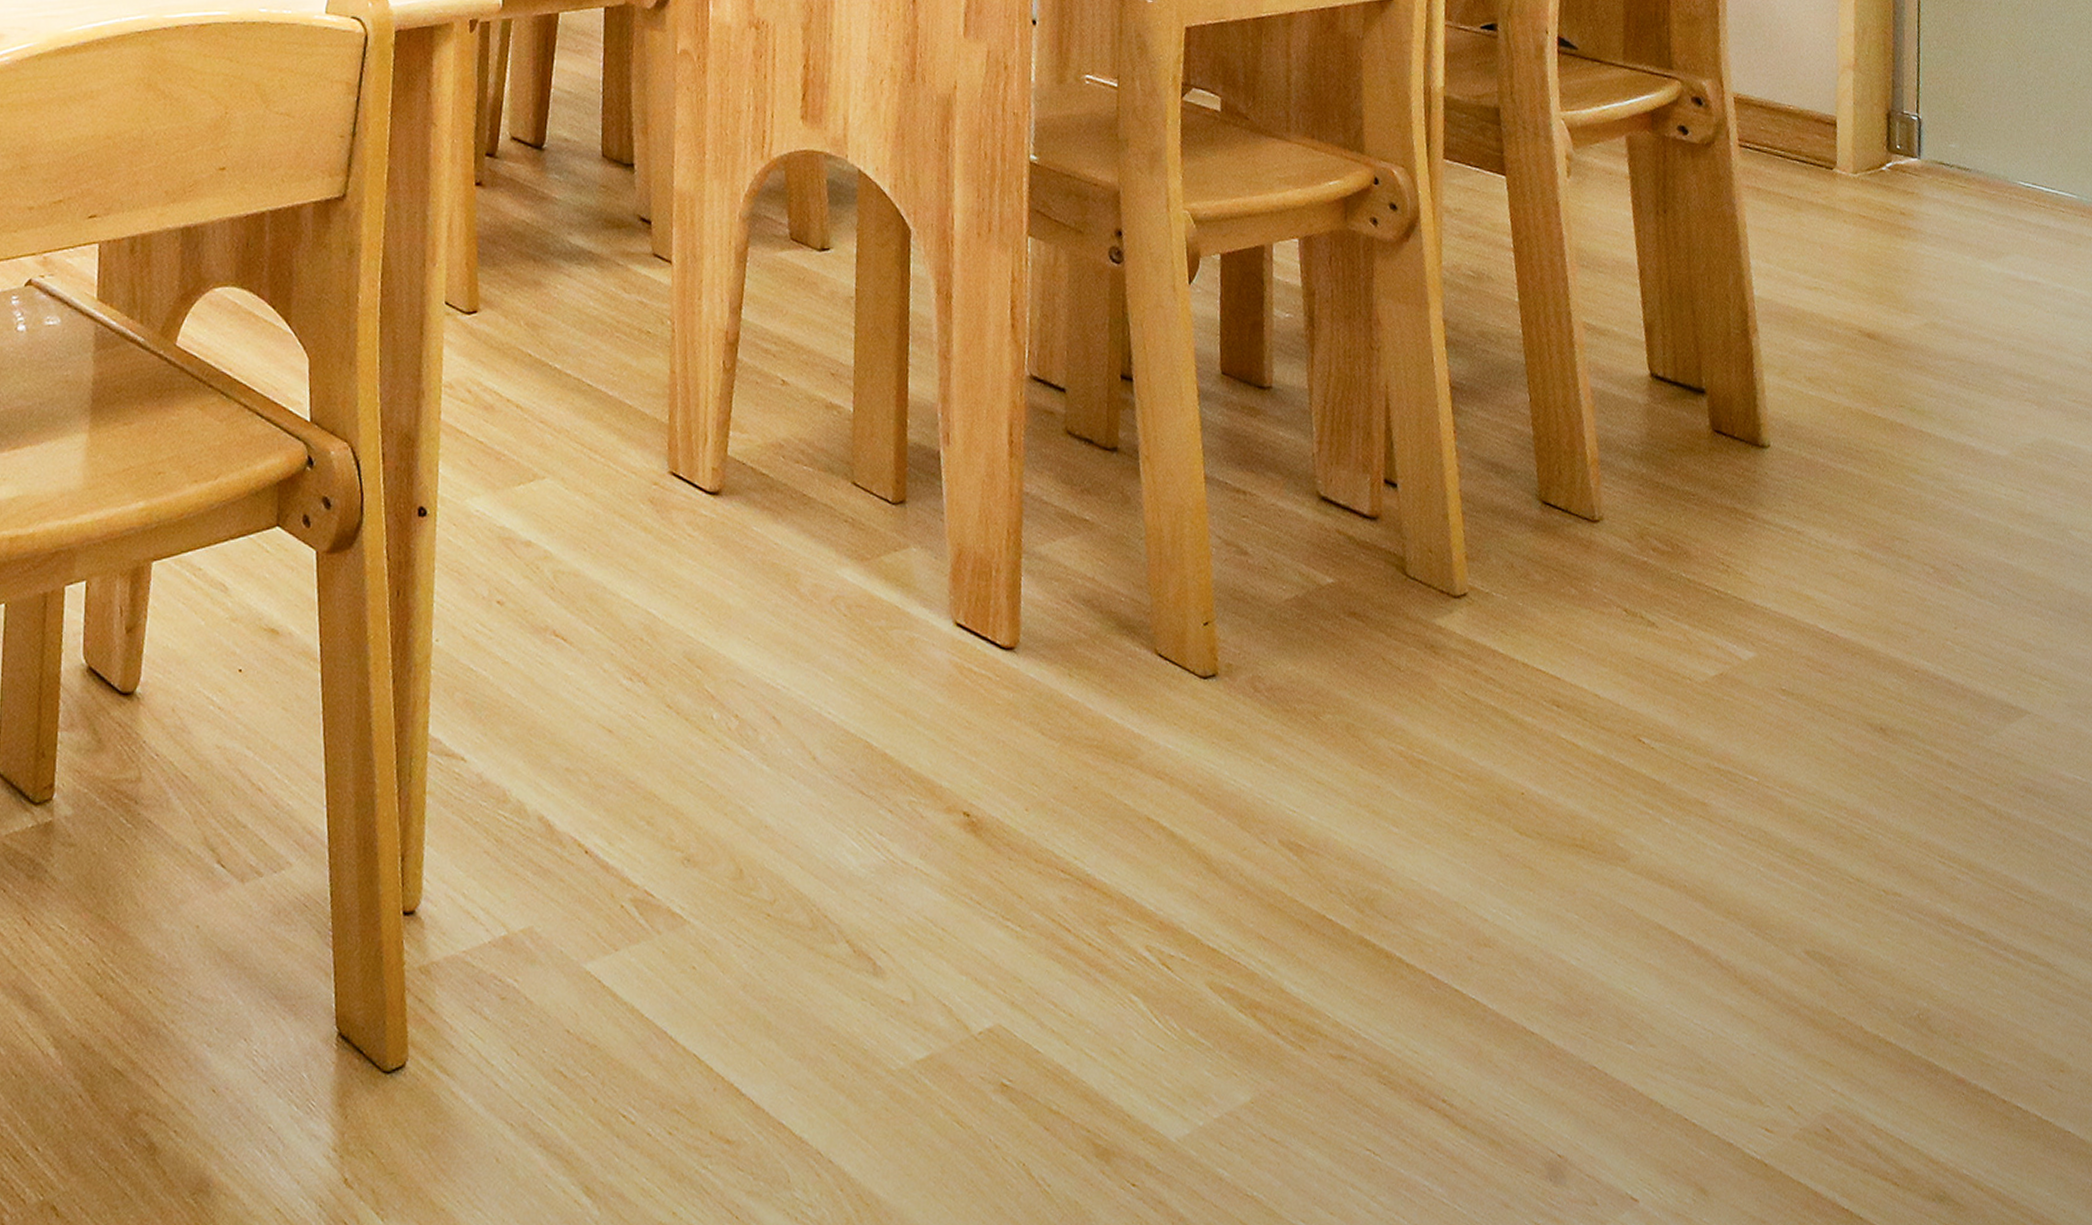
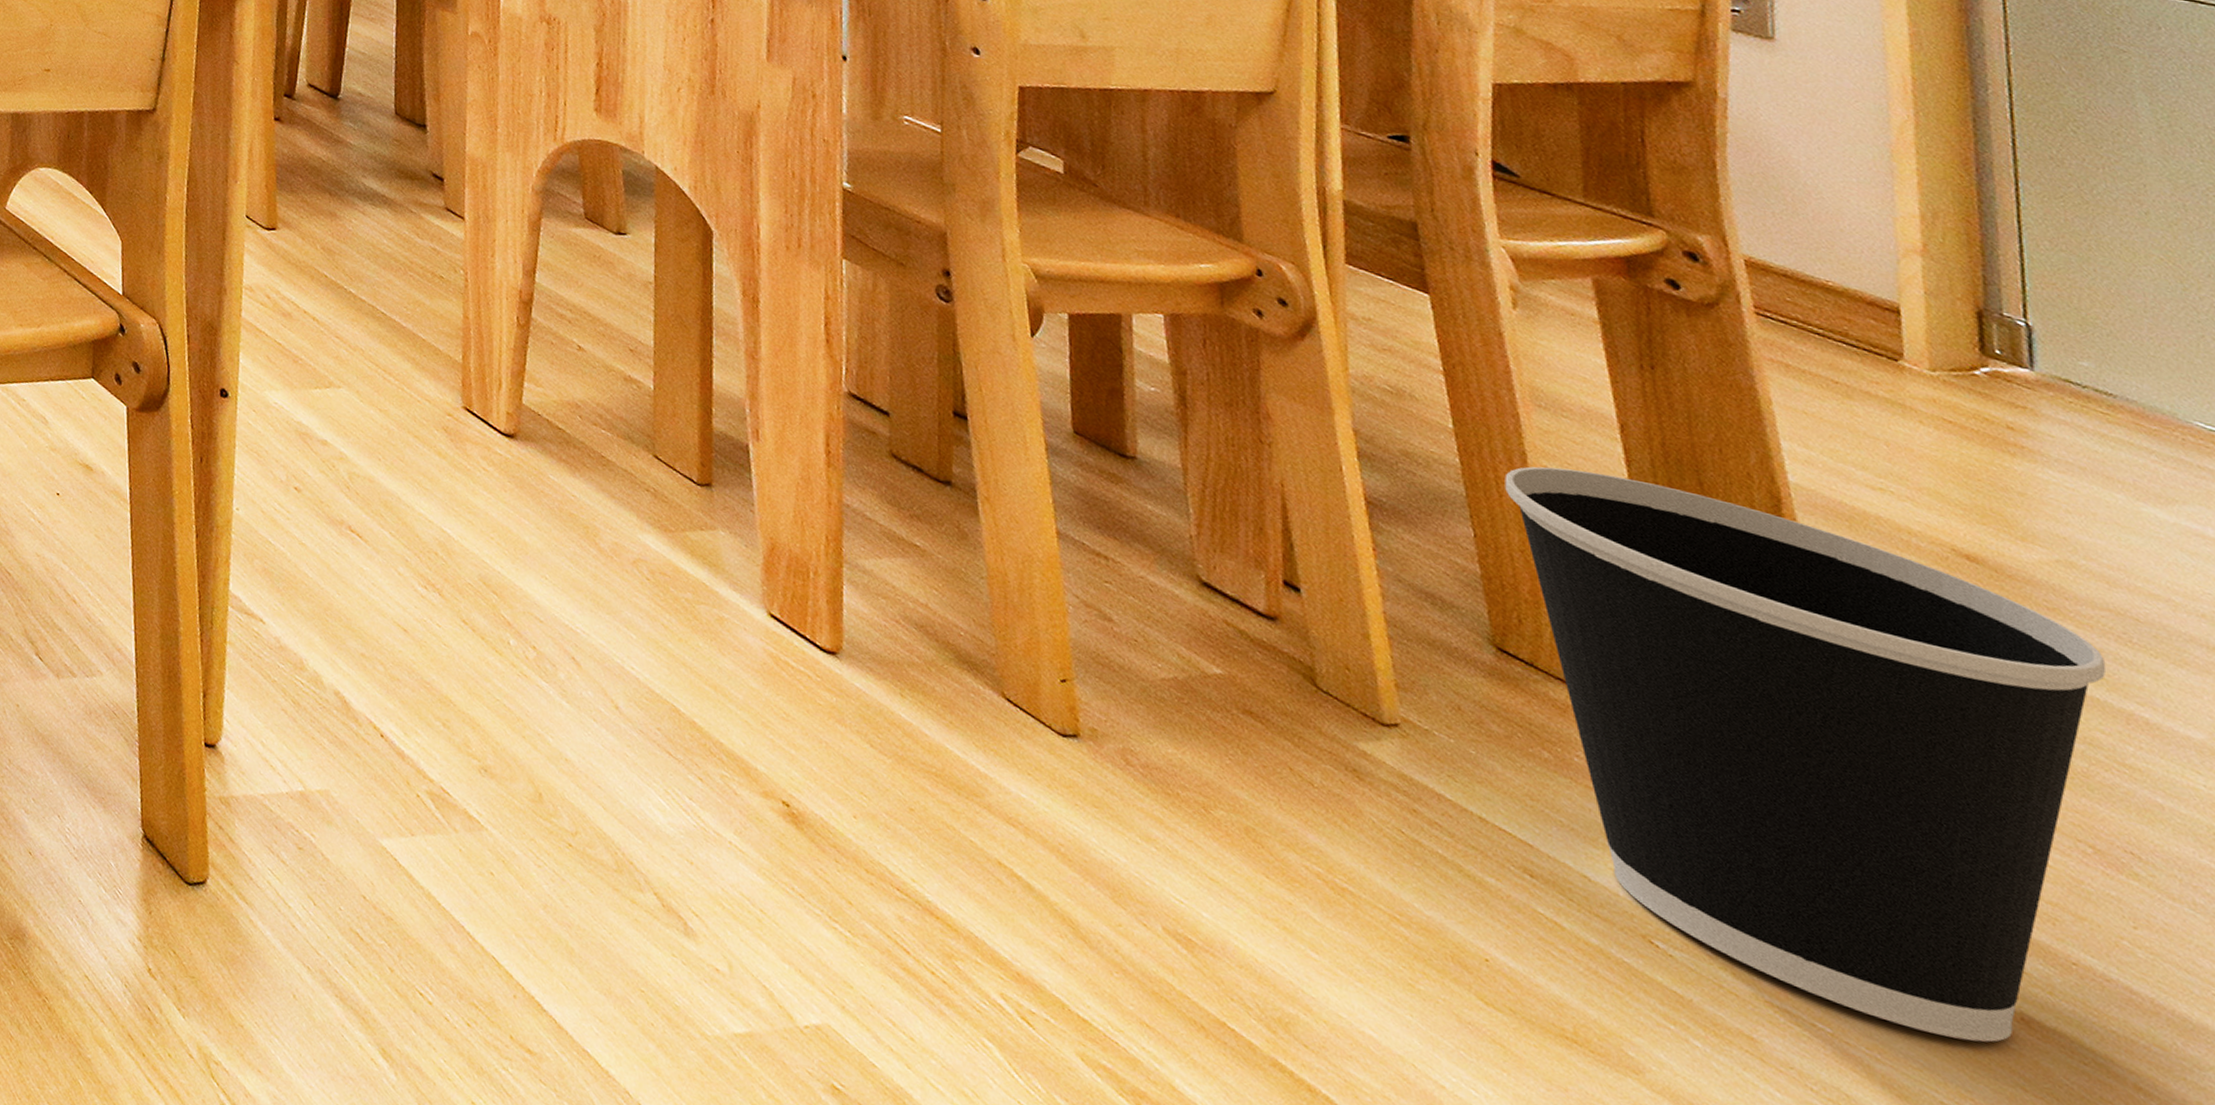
wastebasket: none [1554,319,1951,760] -> present [1504,466,2107,1043]

